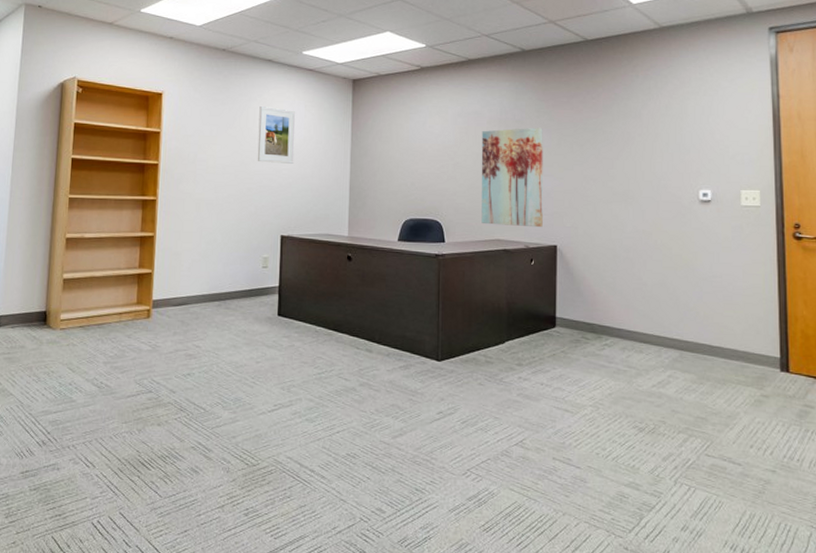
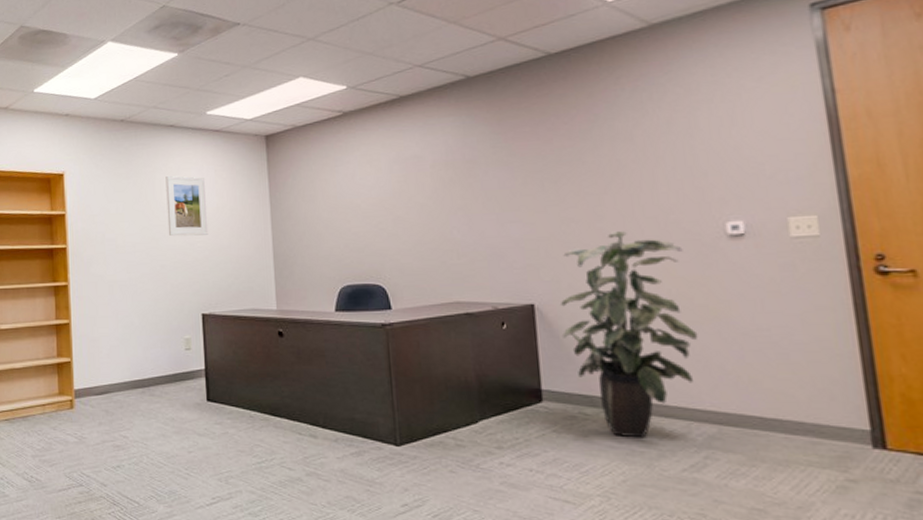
wall art: present [481,127,543,228] -> none [424,165,513,285]
indoor plant: none [576,190,673,360] -> present [560,231,698,438]

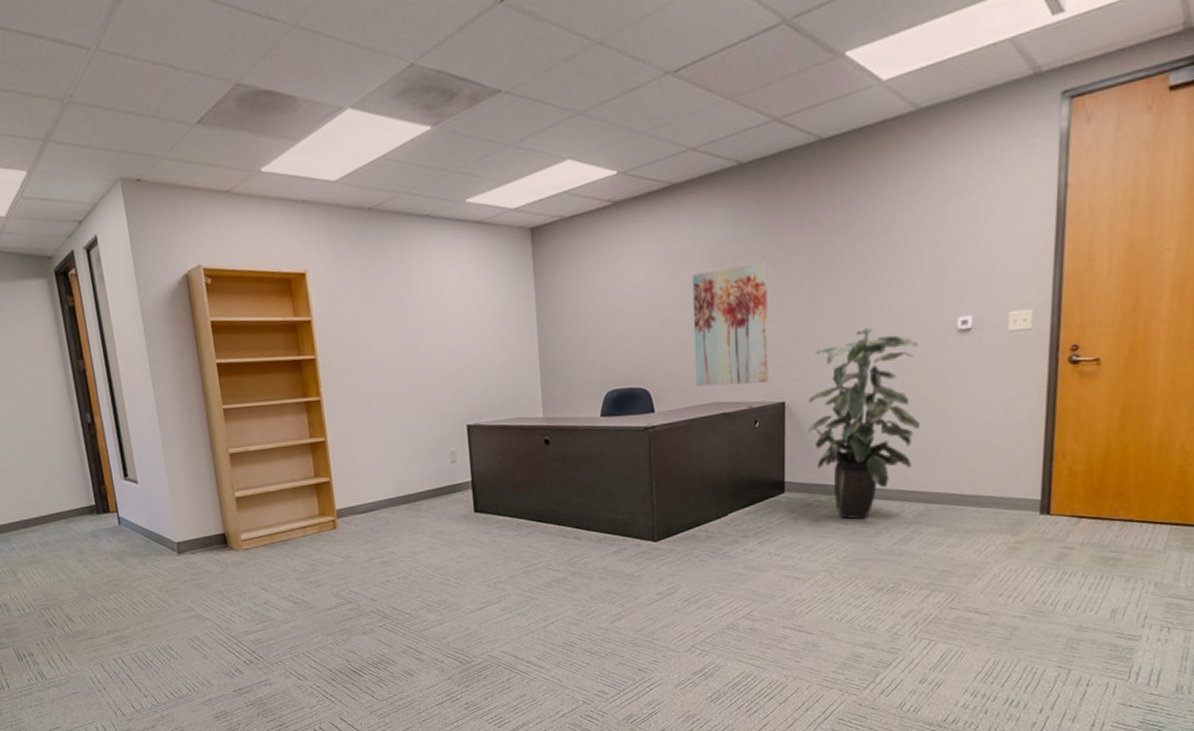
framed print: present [165,176,209,237] -> none [422,274,472,343]
wall art: none [424,165,513,285] -> present [692,261,768,387]

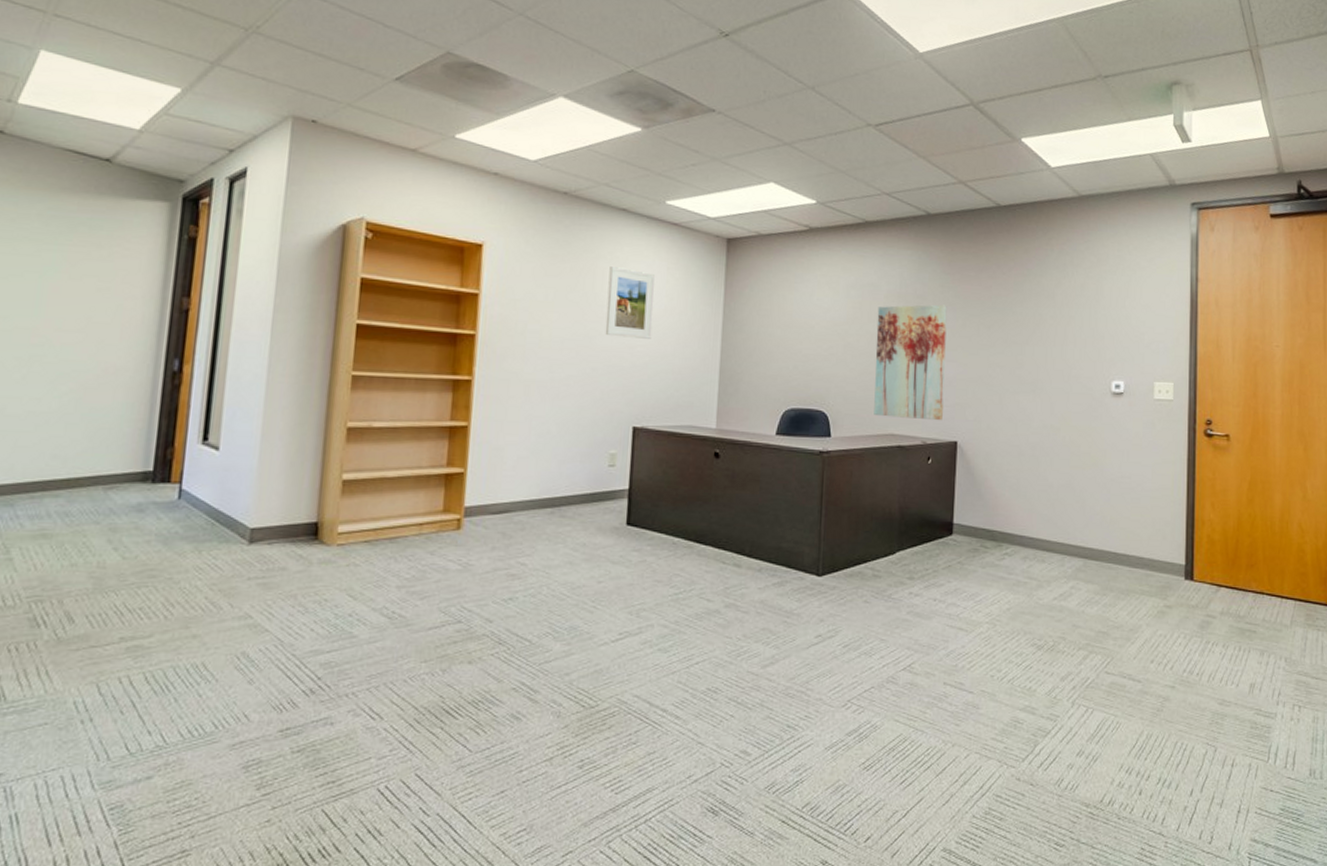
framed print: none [422,274,472,343] -> present [605,267,655,339]
indoor plant: present [807,328,921,520] -> none [977,380,1080,570]

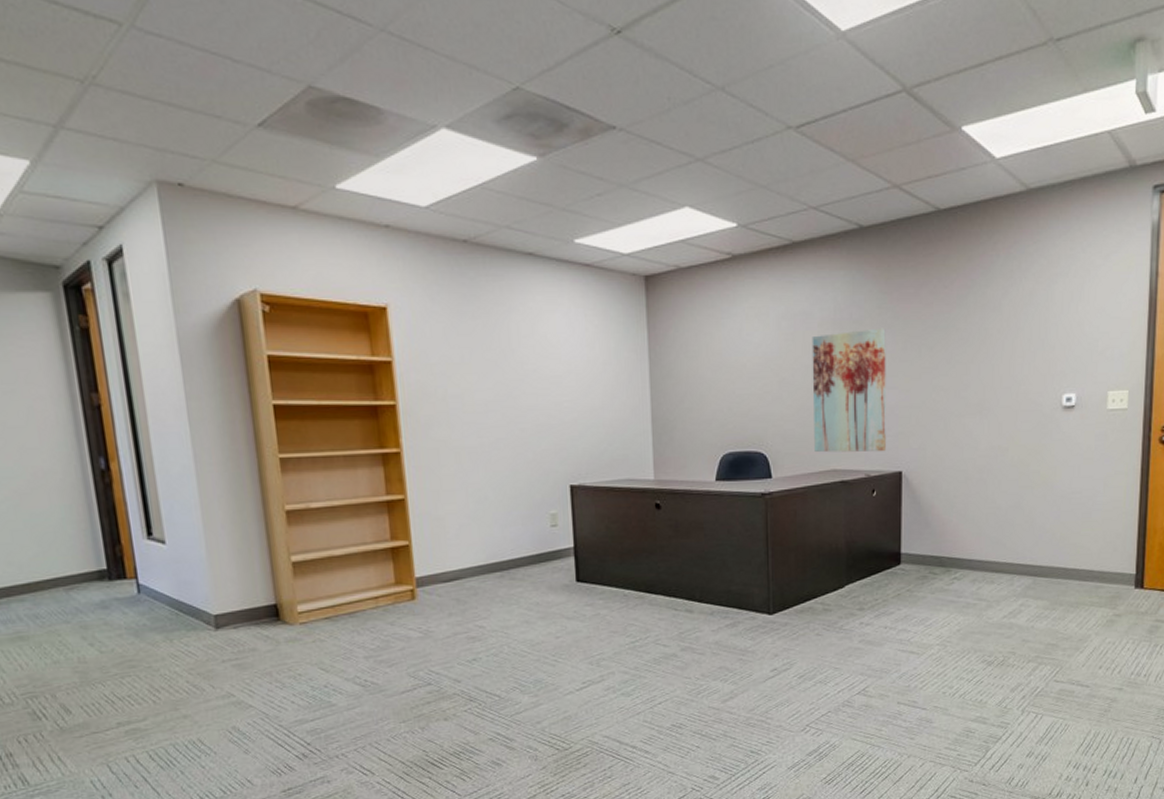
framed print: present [605,267,655,339] -> none [524,319,578,394]

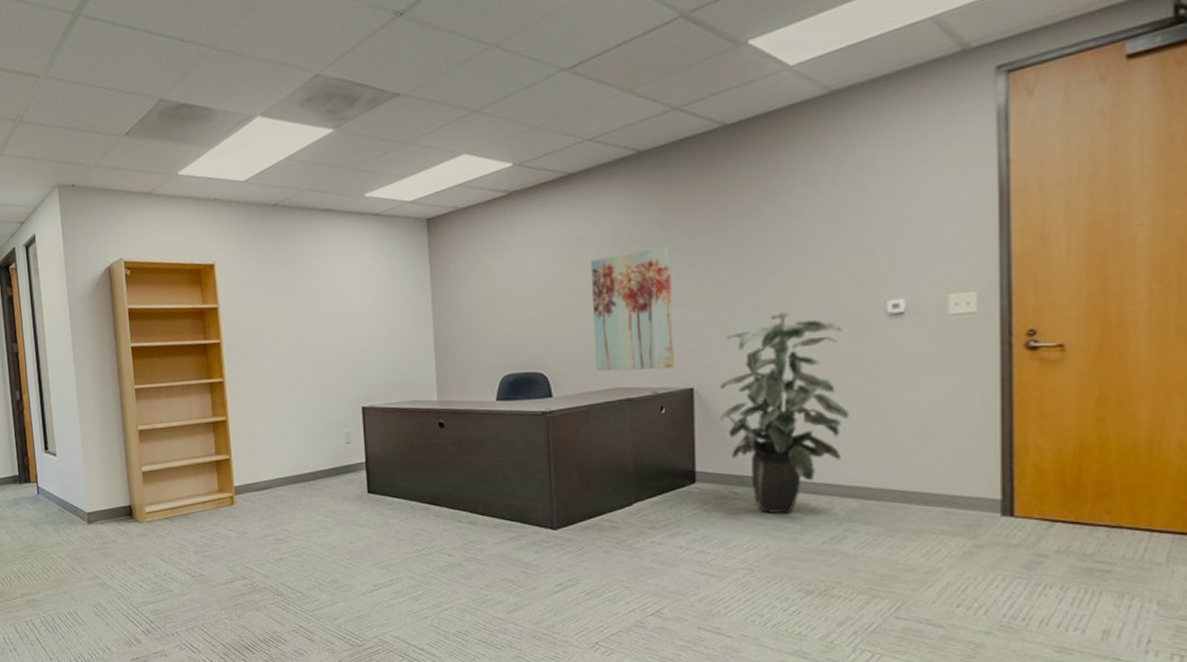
indoor plant: none [923,401,1029,592] -> present [718,312,850,514]

